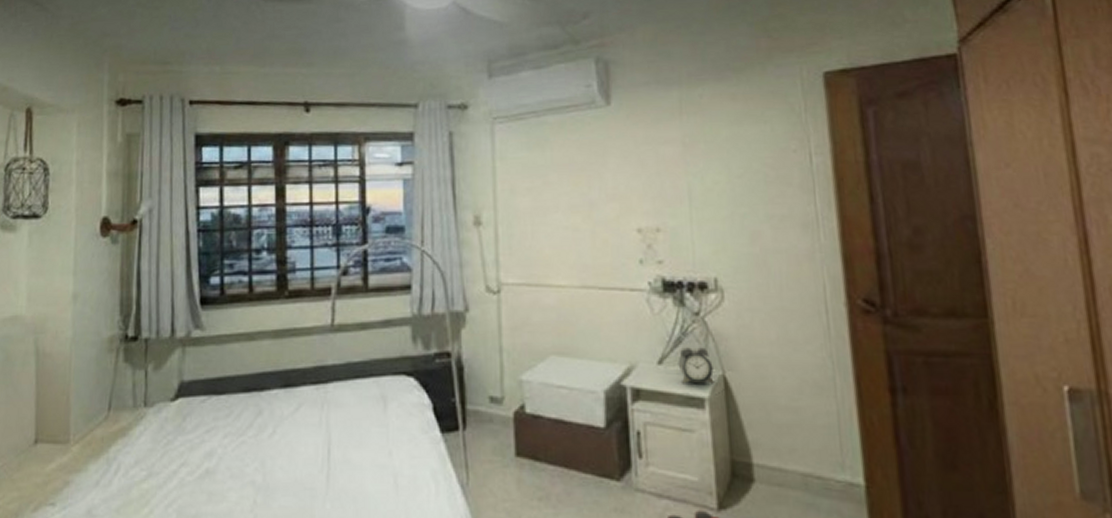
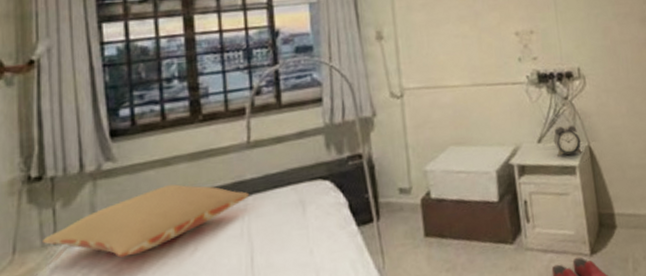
pillow: none [135,361,330,429] -> present [43,184,250,258]

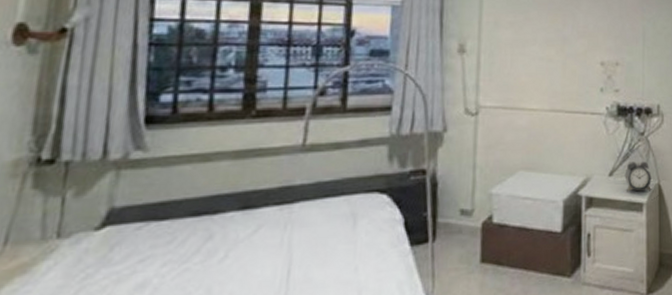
pillow: present [43,184,250,258] -> none [44,183,297,259]

